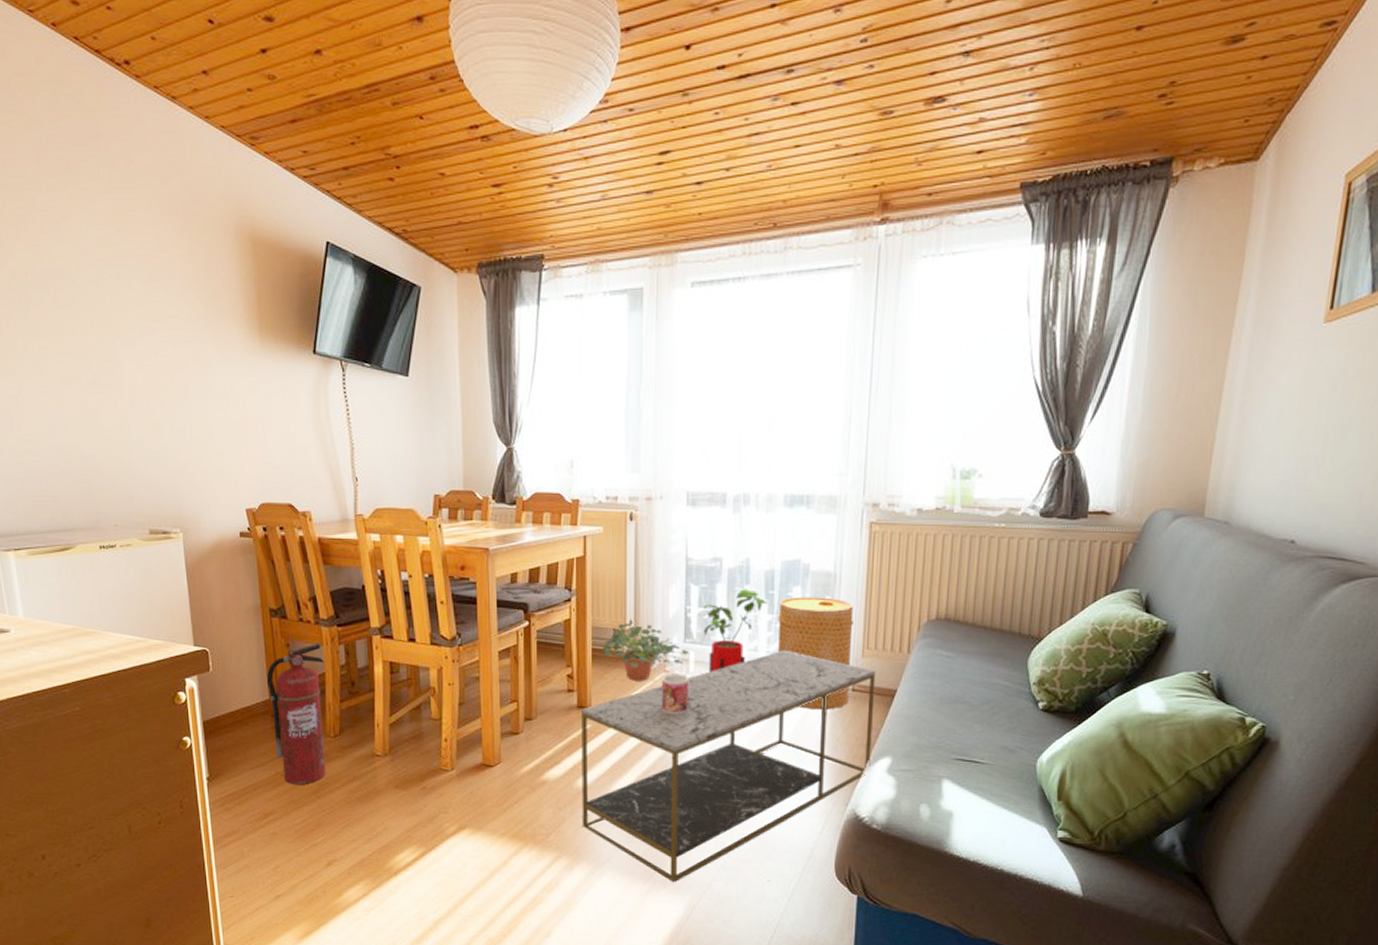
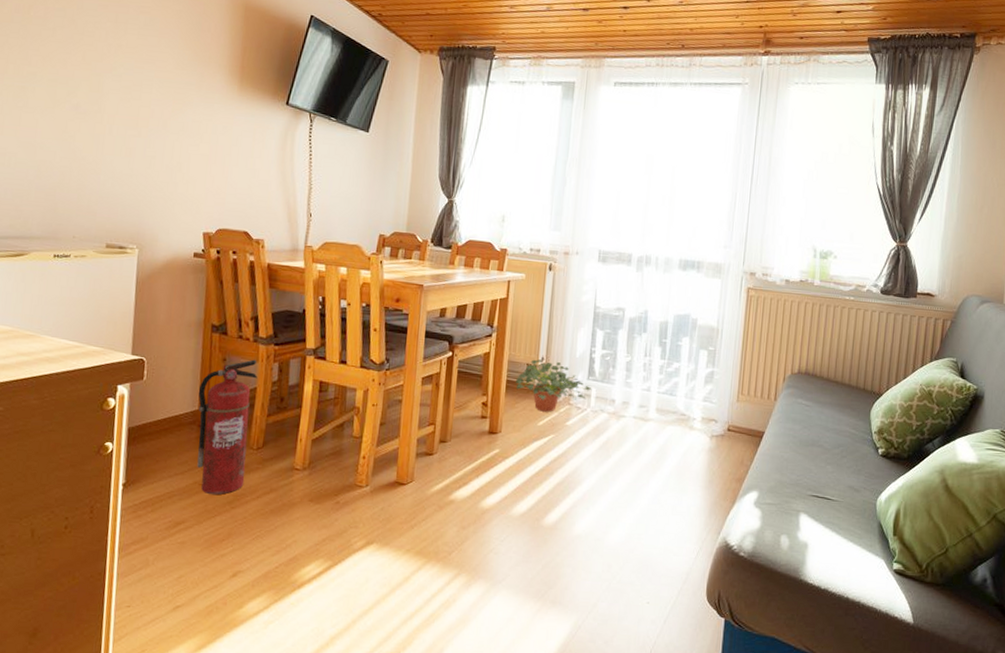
coffee table: present [580,650,876,883] -> none [483,391,748,603]
mug: present [662,673,691,715] -> none [564,407,591,445]
house plant: present [703,589,768,673] -> none [605,336,661,408]
basket: present [778,597,854,710] -> none [668,346,732,447]

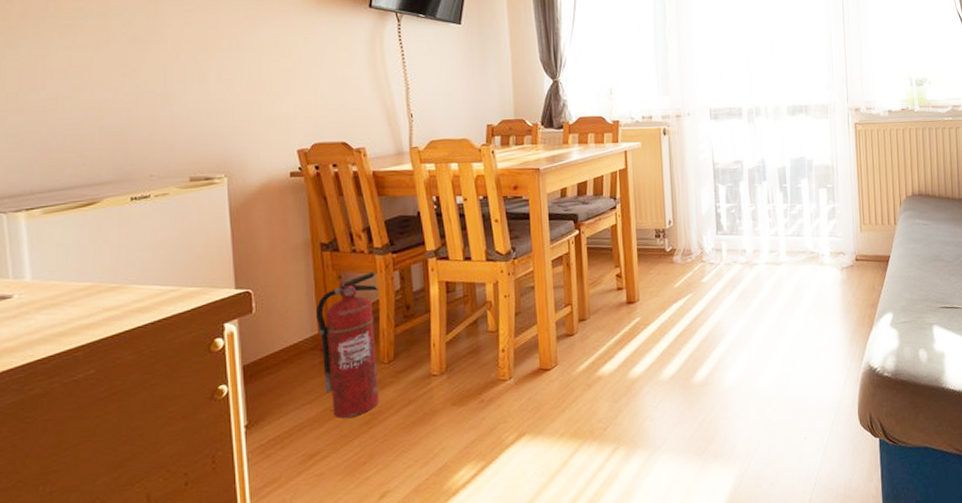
potted plant: present [515,359,592,412] -> none [646,223,722,274]

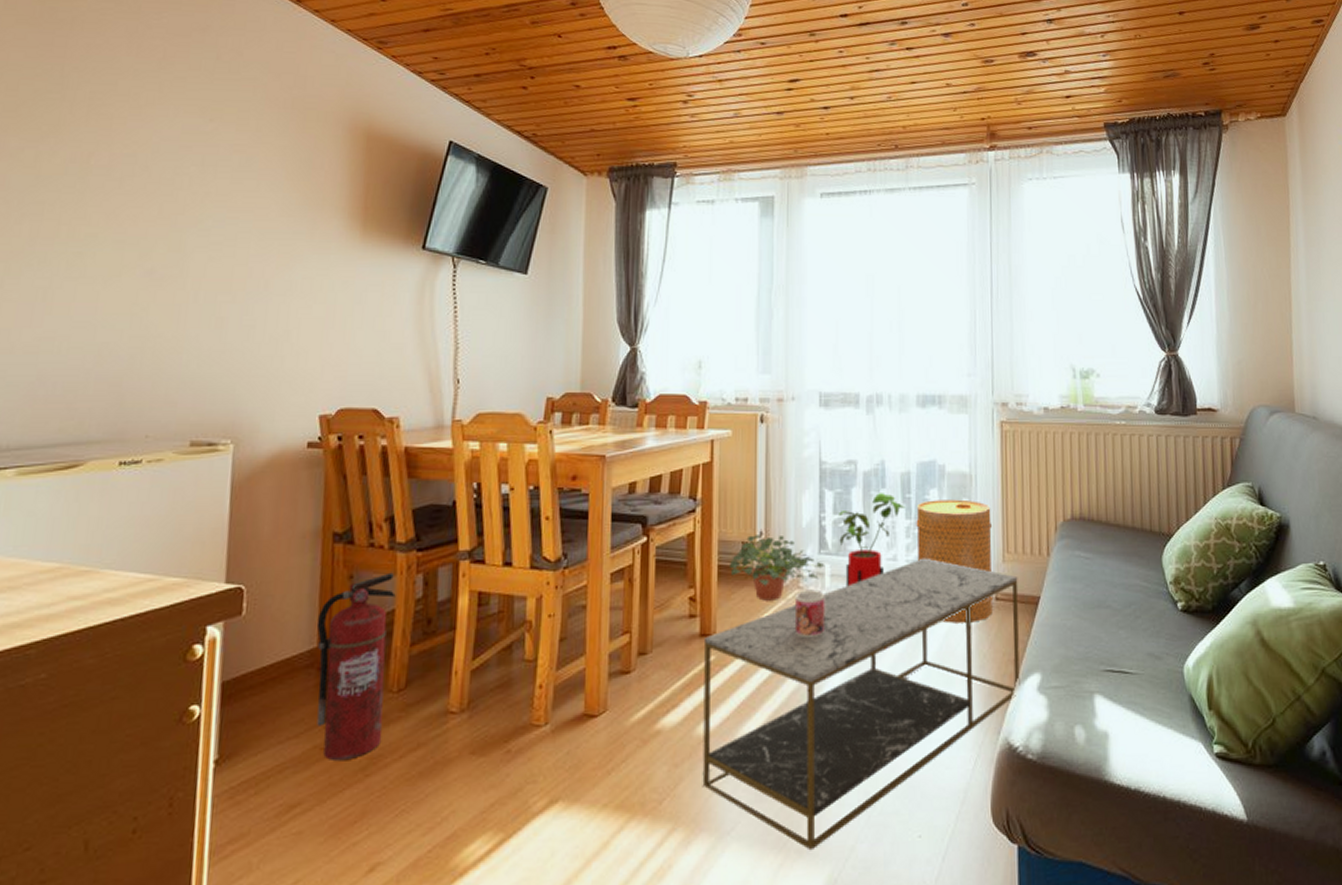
coffee table: none [630,232,877,455] -> present [702,558,1020,851]
potted plant: none [646,223,722,274] -> present [728,535,825,601]
mug: none [700,262,726,300] -> present [796,590,827,639]
house plant: none [731,184,783,259] -> present [839,493,905,587]
basket: none [792,185,854,281] -> present [916,499,994,623]

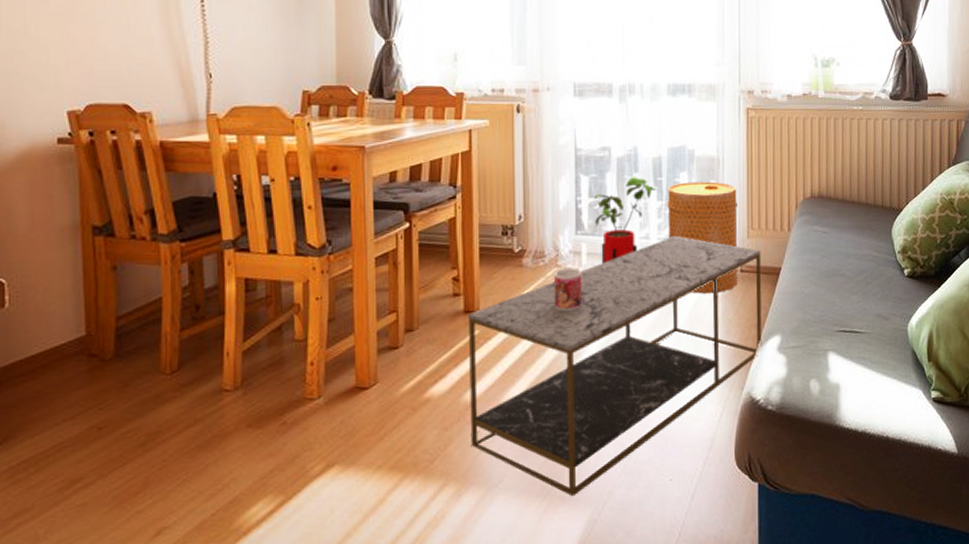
fire extinguisher: present [316,572,396,762] -> none [83,262,162,439]
potted plant: present [728,535,825,601] -> none [490,218,582,279]

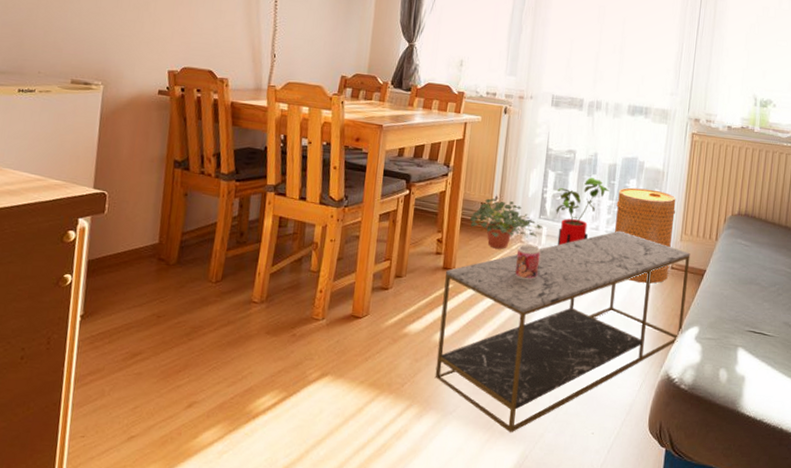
potted plant: none [490,218,582,279] -> present [469,198,543,249]

